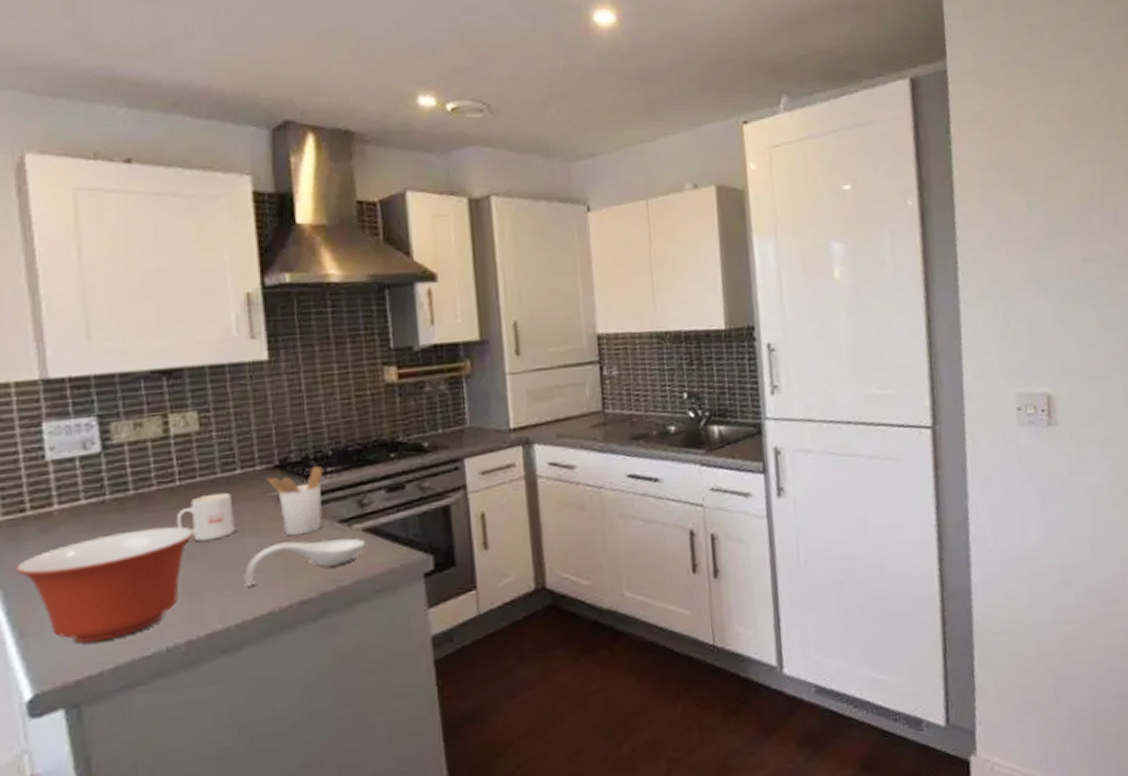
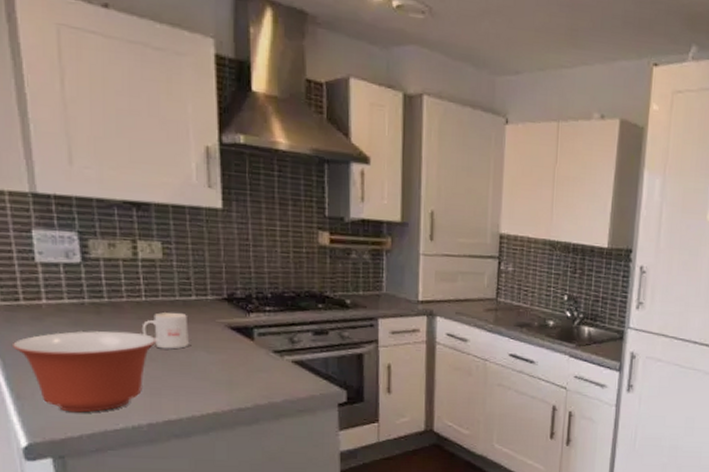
spoon rest: present [243,538,367,587] -> none [195,360,294,391]
utensil holder: present [266,466,324,537] -> none [216,304,263,358]

